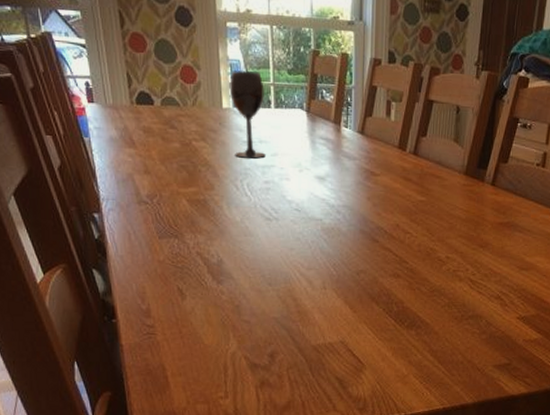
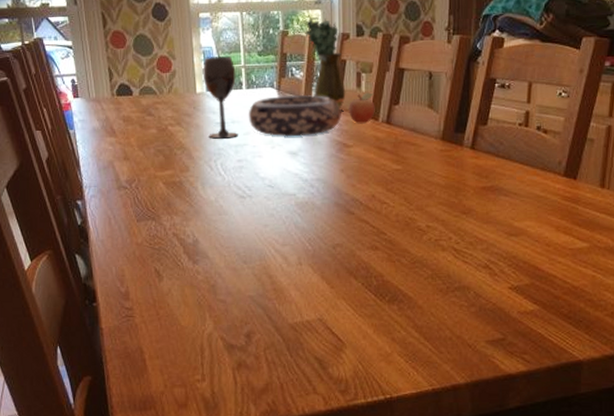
decorative bowl: none [276,118,371,161] -> present [248,95,343,137]
vase: none [336,36,376,136] -> present [305,15,346,108]
fruit: none [377,122,404,153] -> present [349,92,375,124]

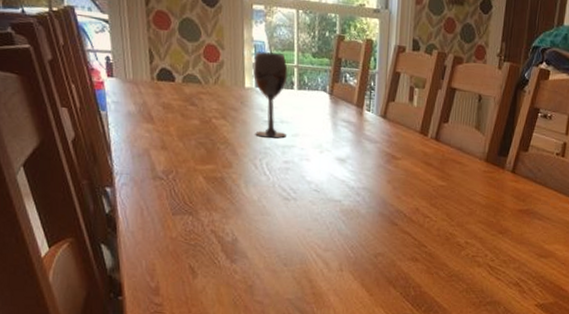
decorative bowl: present [248,95,343,137] -> none [297,100,393,144]
vase: present [305,15,346,108] -> none [361,23,398,120]
fruit: present [349,92,375,124] -> none [399,107,426,138]

